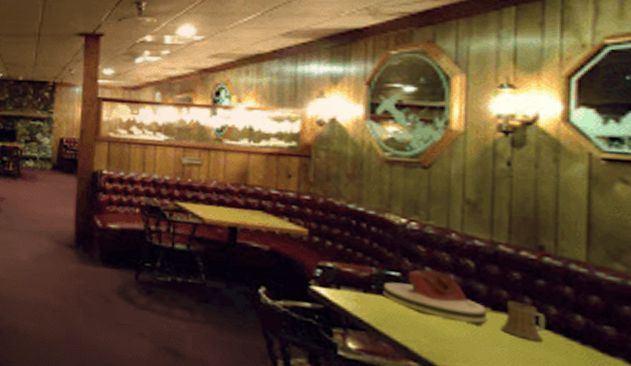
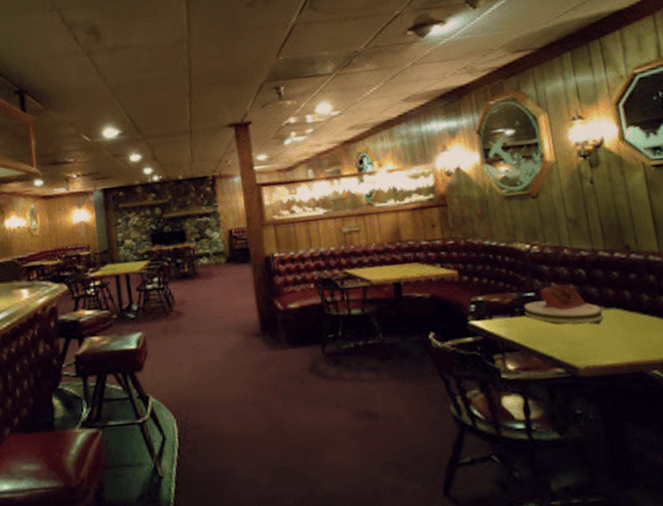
beer mug: present [501,300,546,343] -> none [614,296,644,327]

